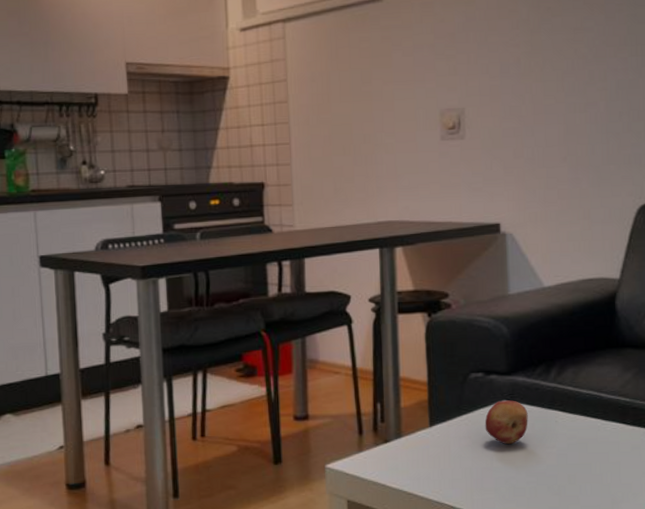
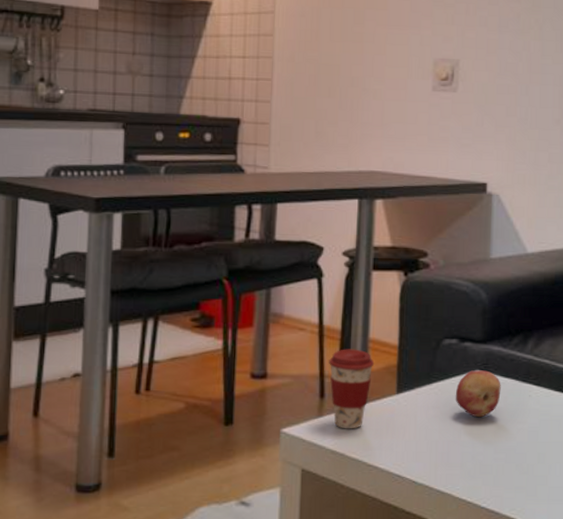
coffee cup: none [364,388,407,462] -> present [329,349,375,429]

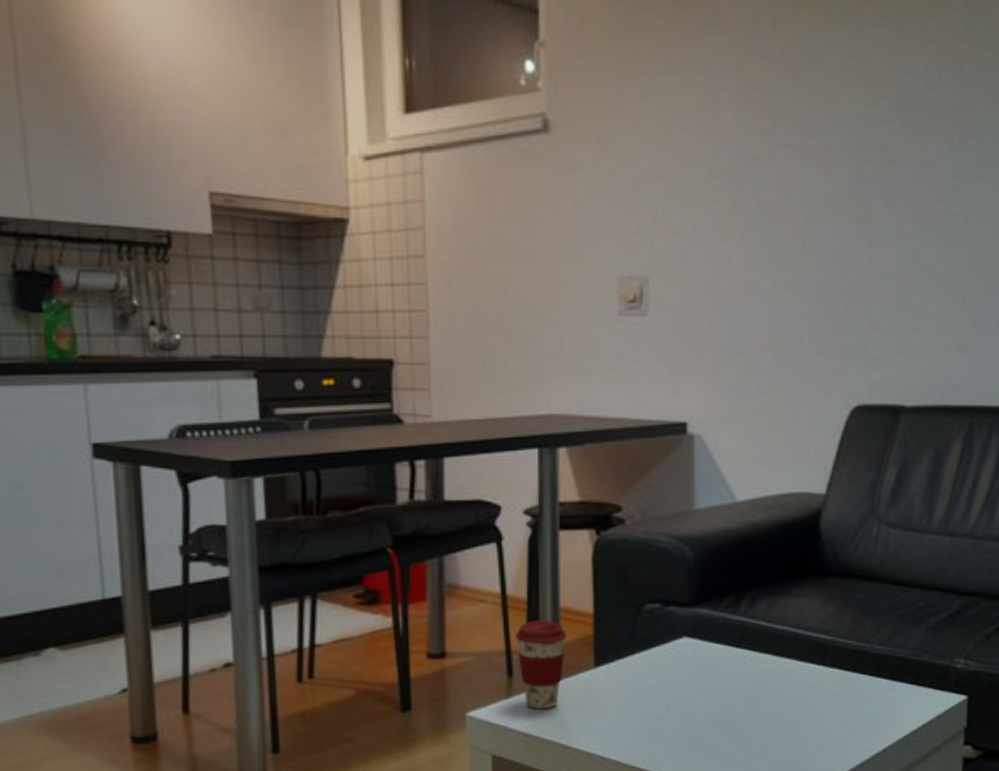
fruit: present [455,370,501,418] -> none [661,636,712,689]

